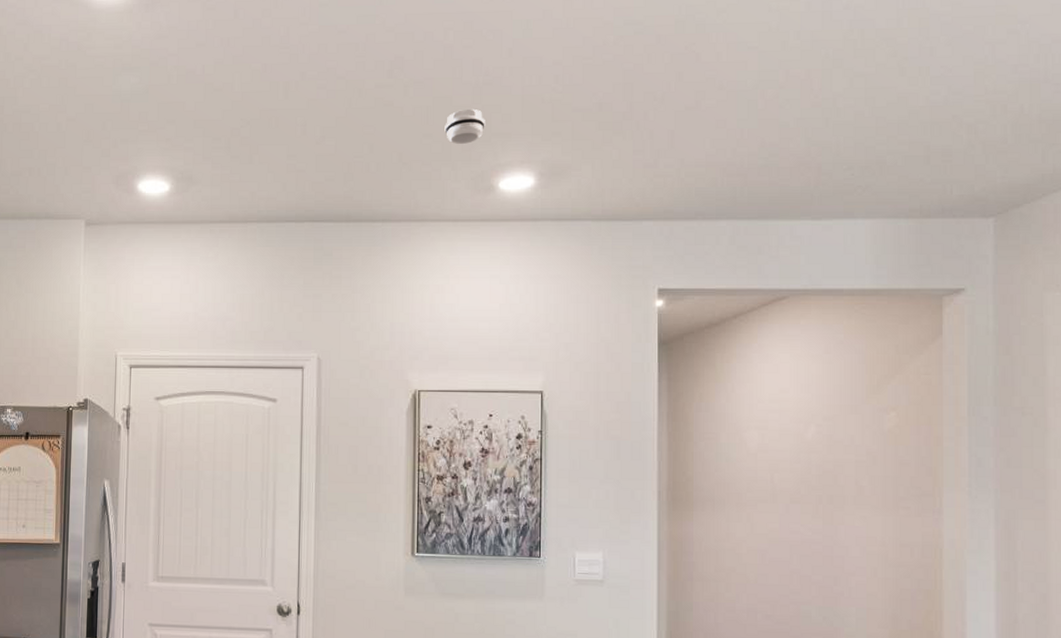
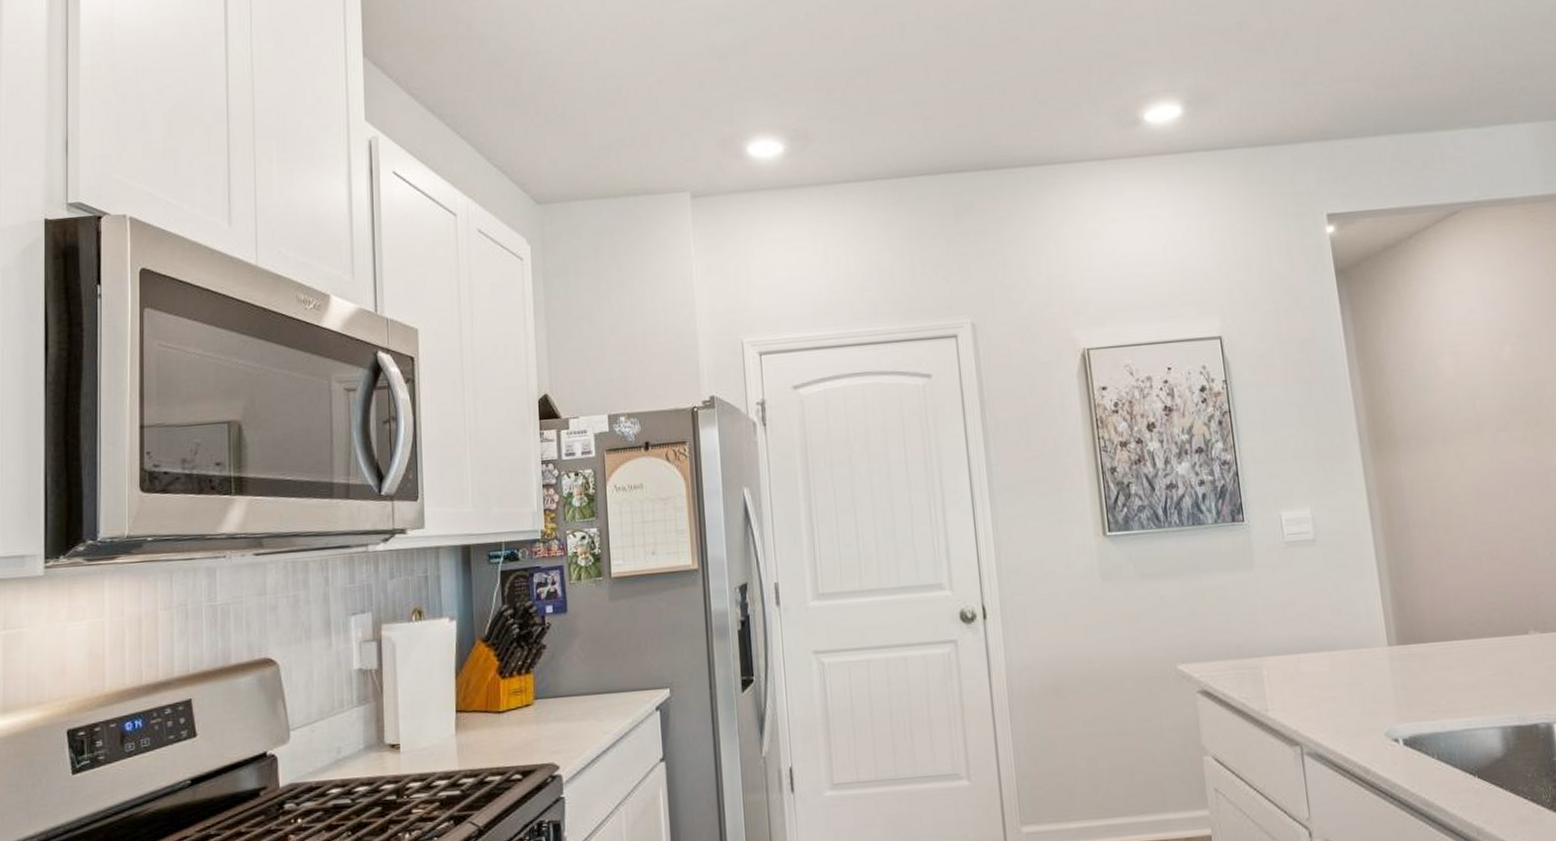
smoke detector: present [444,108,485,145] -> none [1078,38,1122,78]

